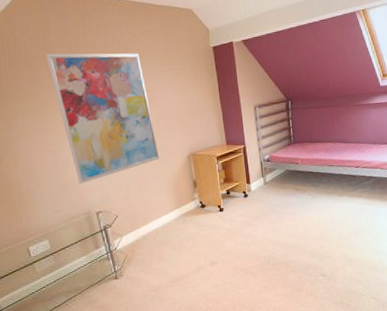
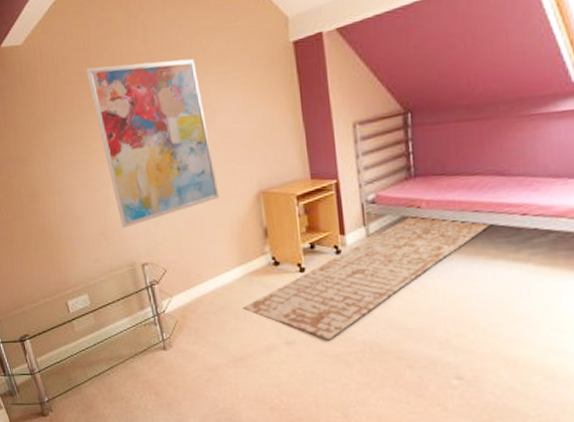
rug: none [178,168,339,259] -> present [243,214,491,340]

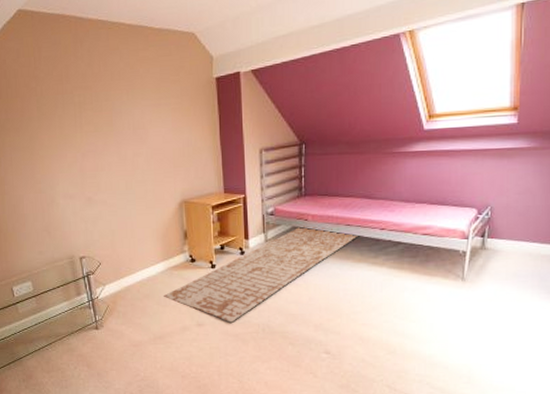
wall art: present [85,58,220,228] -> none [35,83,149,226]

